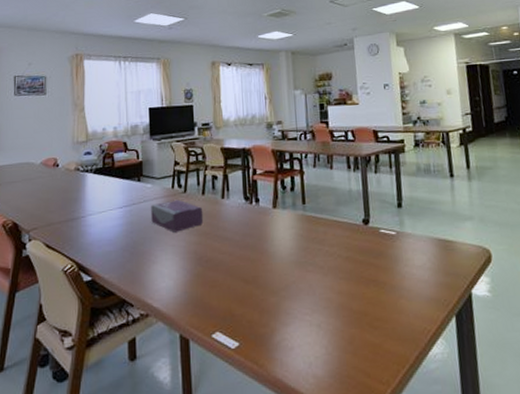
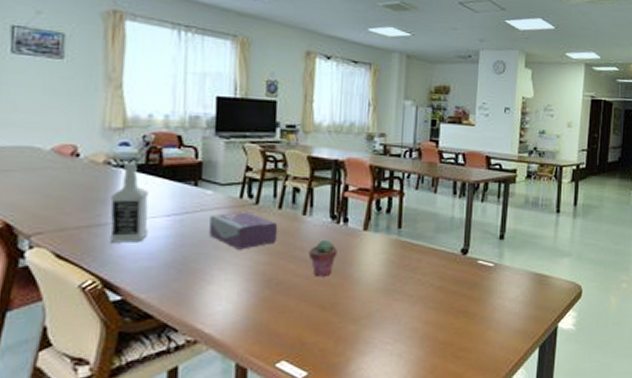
vodka: none [80,168,107,233] -> present [109,163,149,243]
potted succulent: none [229,218,253,253] -> present [308,239,337,277]

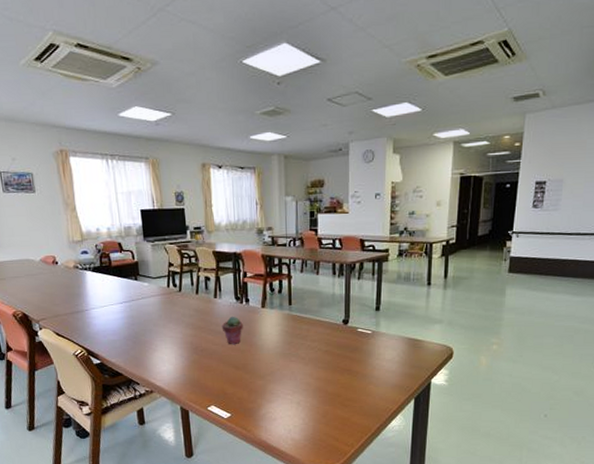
vodka: present [109,163,149,243] -> none [82,266,110,324]
tissue box: present [209,211,278,250] -> none [149,297,198,326]

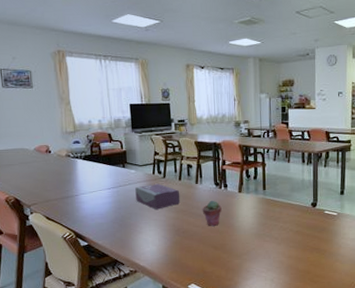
tissue box: none [149,297,198,326] -> present [135,183,181,210]

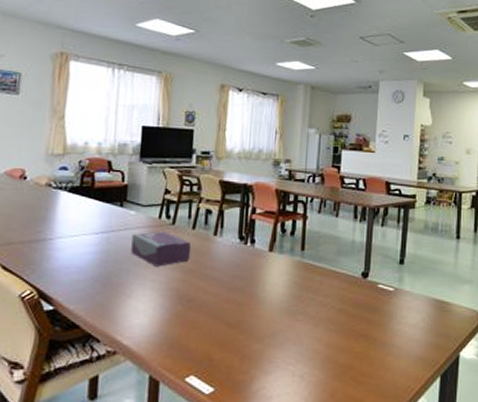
potted succulent: present [202,200,222,227] -> none [218,259,245,296]

